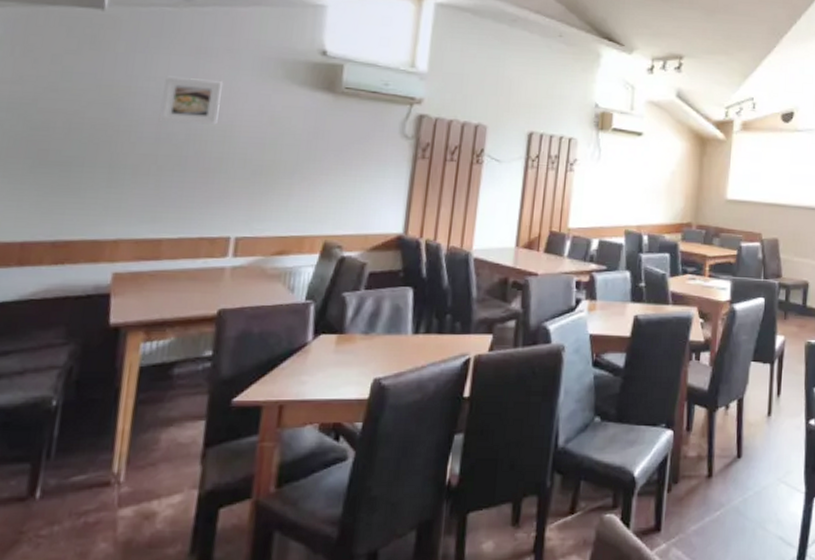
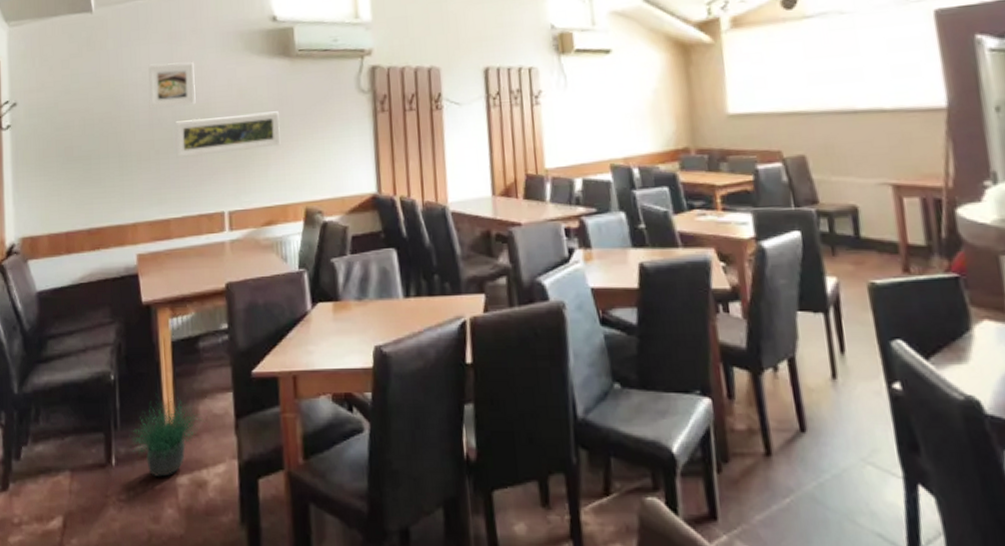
potted plant: none [62,420,168,509] -> present [129,392,207,477]
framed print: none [183,139,312,178] -> present [175,111,281,158]

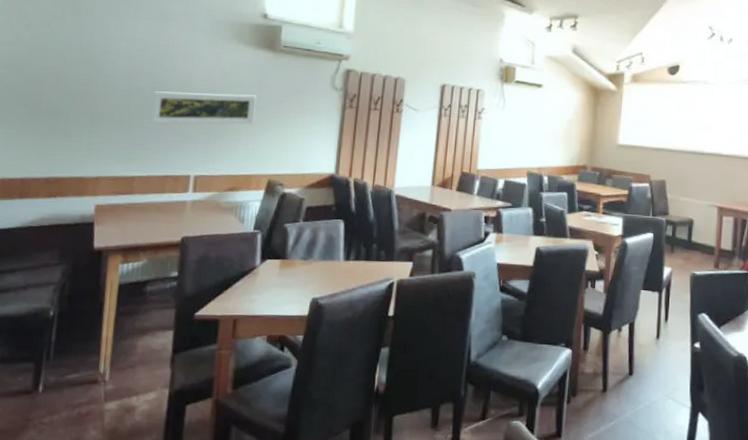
potted plant: present [129,392,207,477] -> none [60,329,144,403]
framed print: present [148,62,196,109] -> none [129,37,181,79]

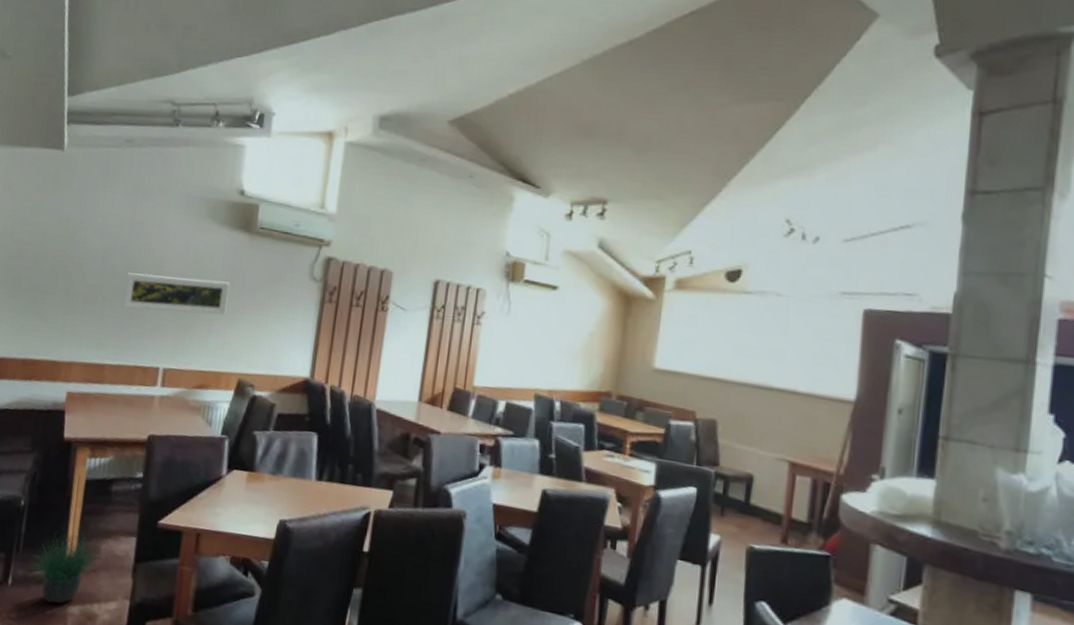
potted plant: none [60,329,144,403] -> present [28,526,107,605]

